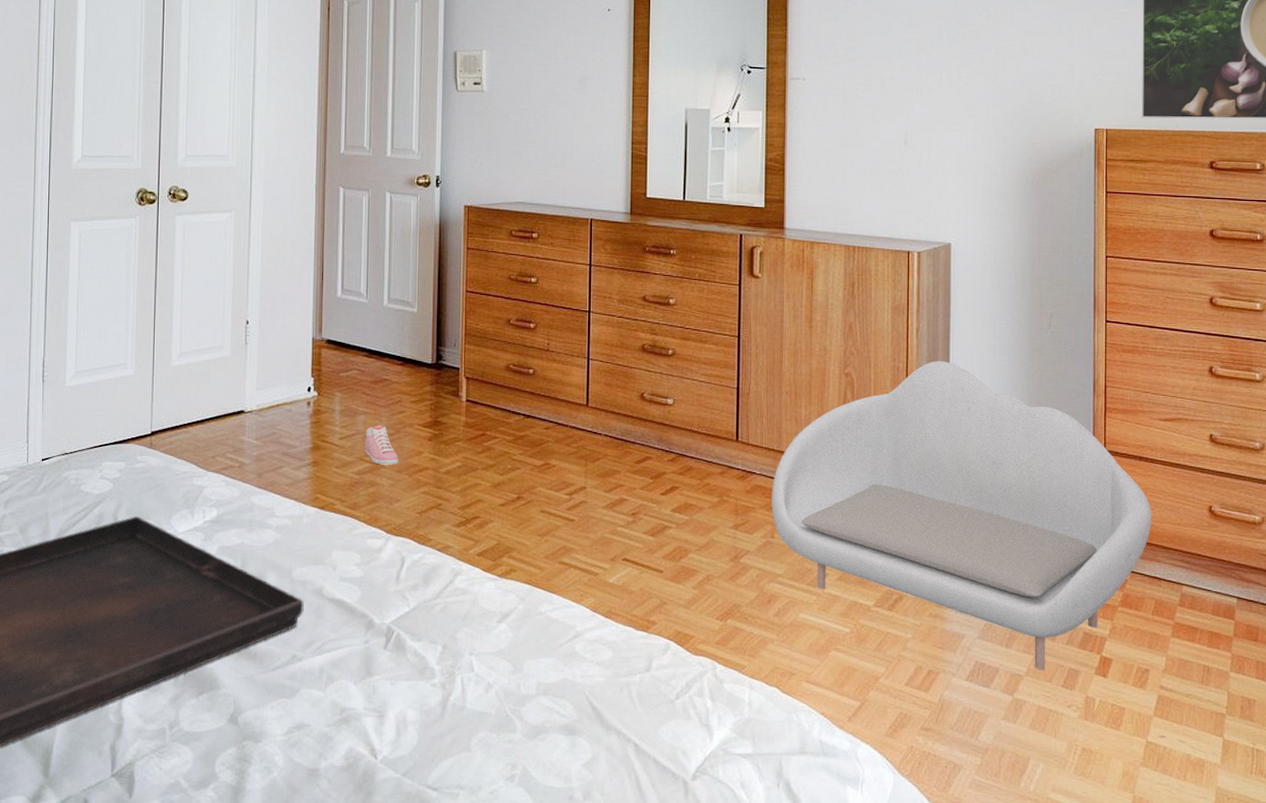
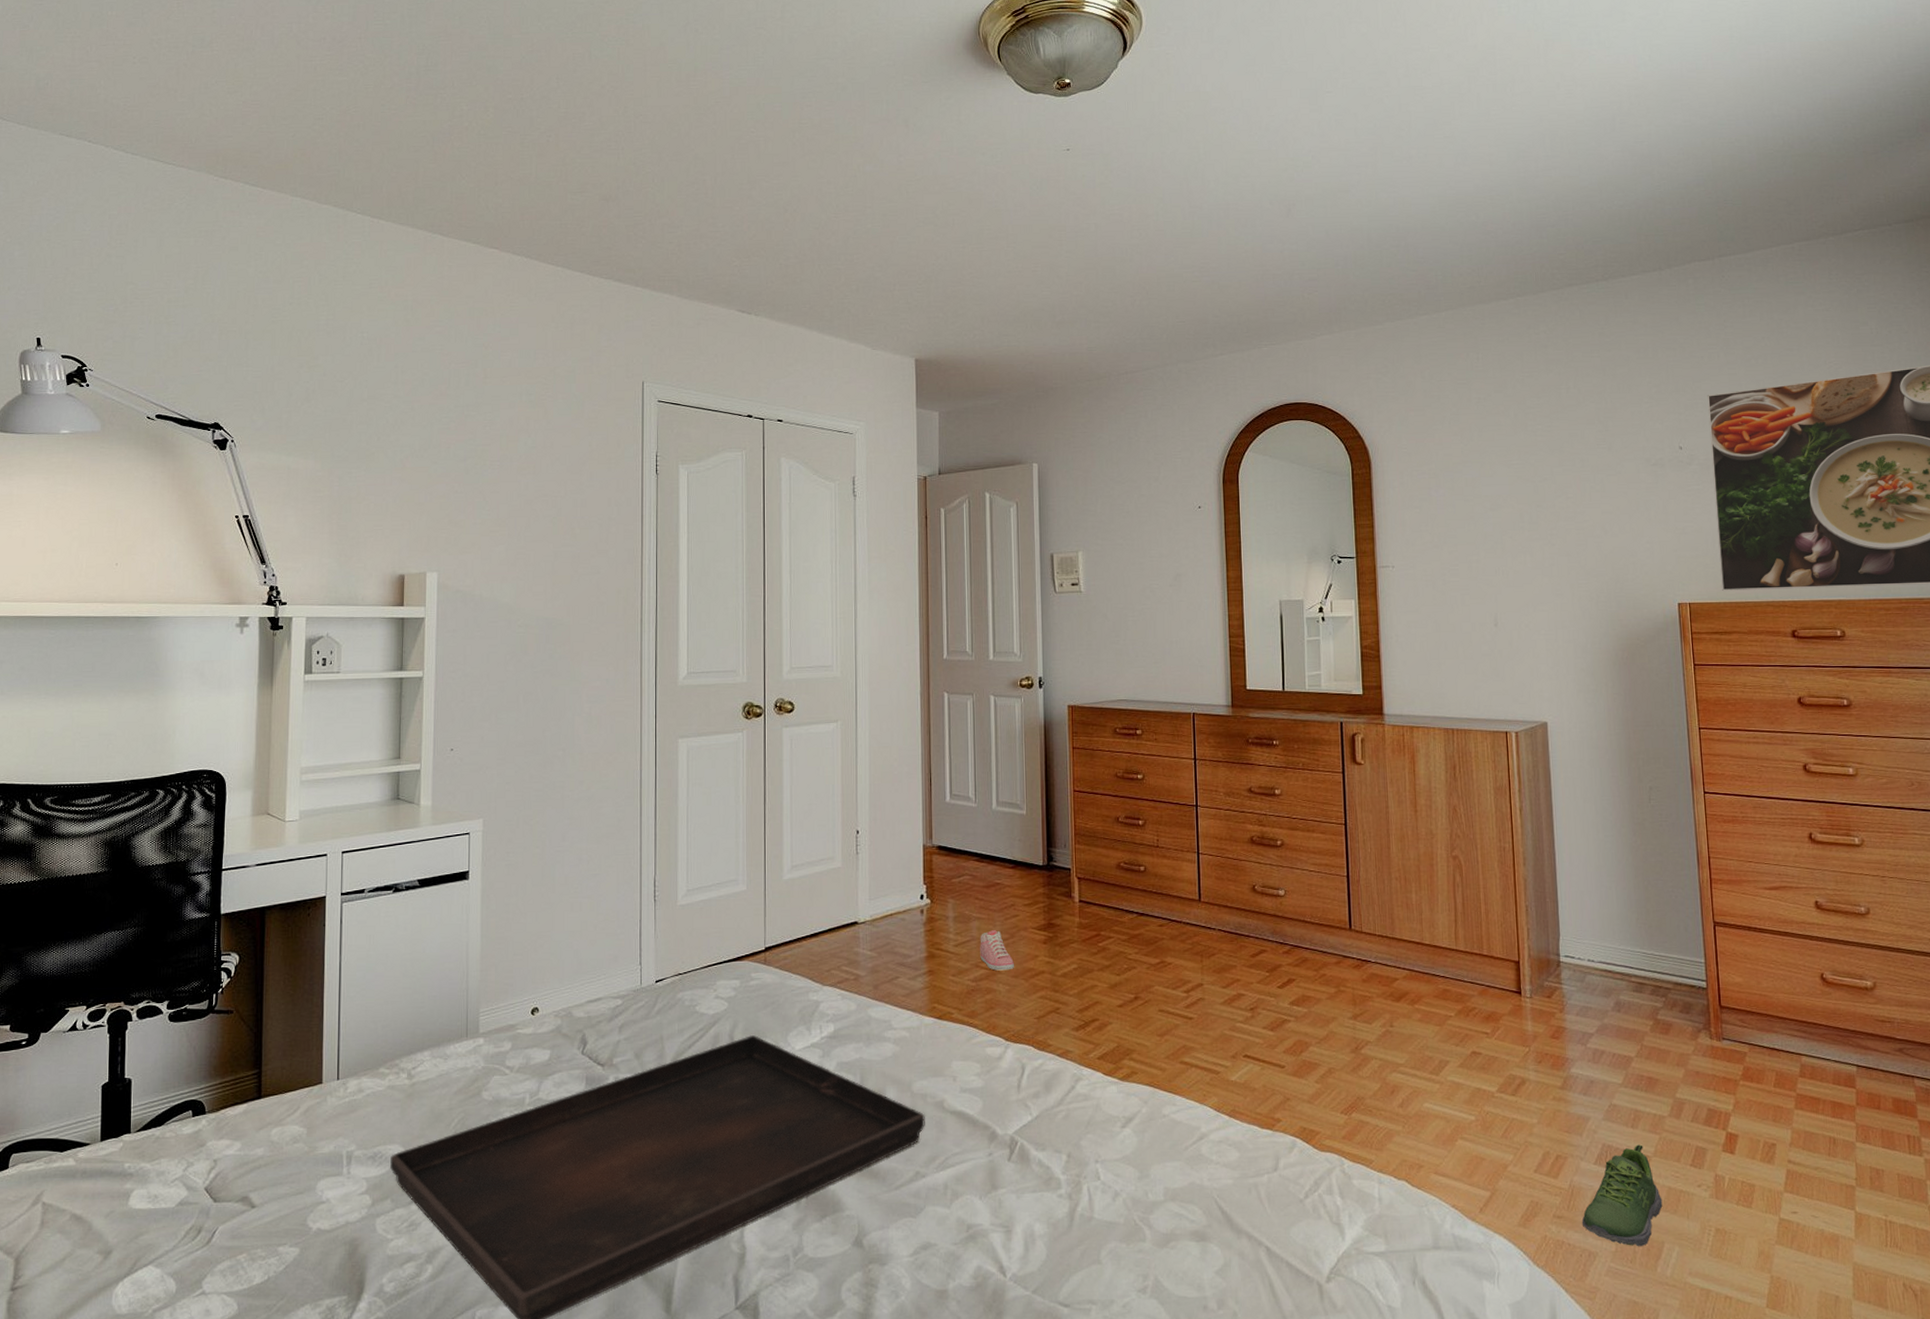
armchair: present [772,361,1152,671] -> none [1388,839,1766,1150]
shoe: none [949,664,1031,762] -> present [1581,1144,1663,1247]

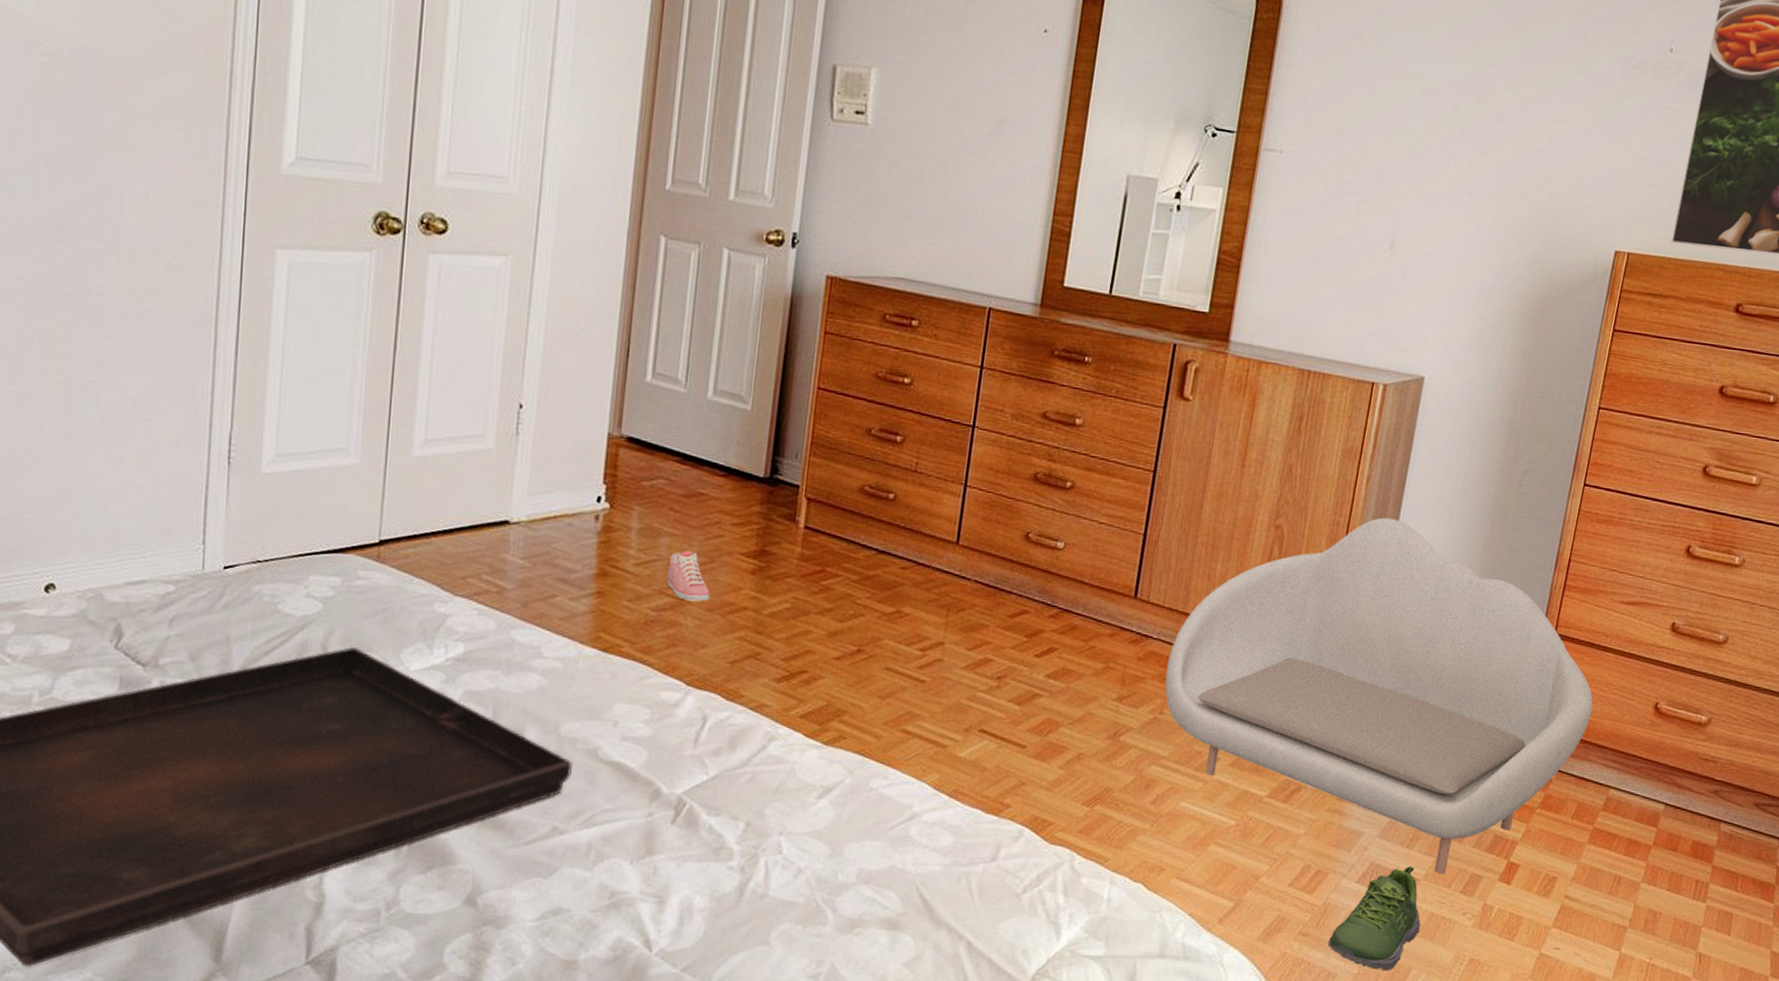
armchair: none [1388,839,1766,1150] -> present [1165,517,1593,875]

